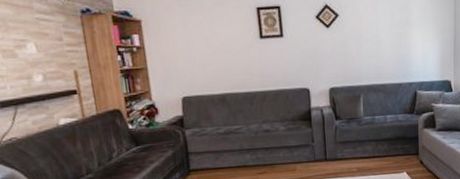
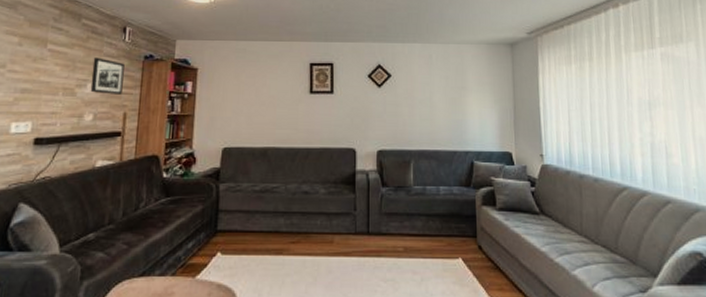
picture frame: none [25,15,67,54] -> present [90,57,125,95]

